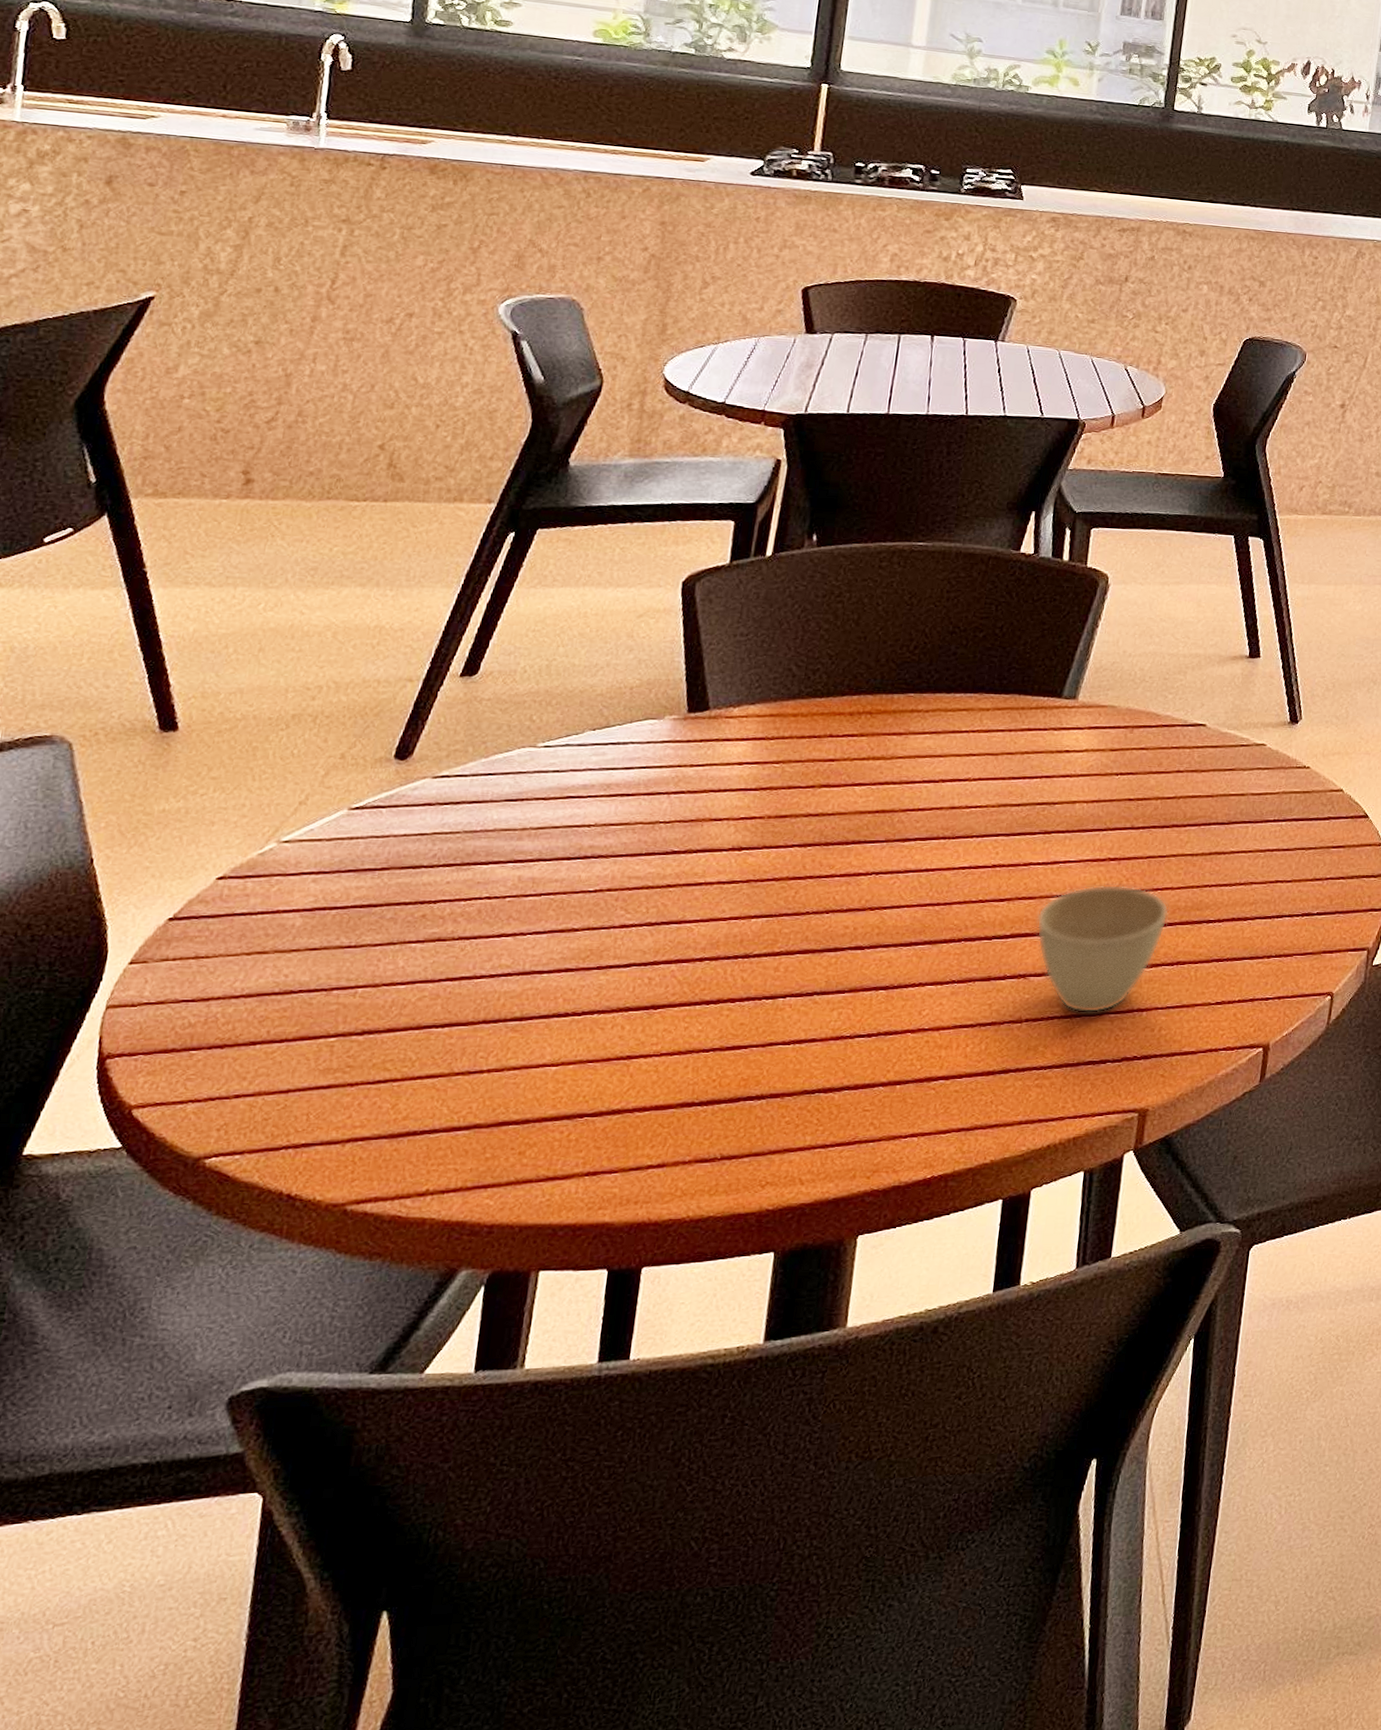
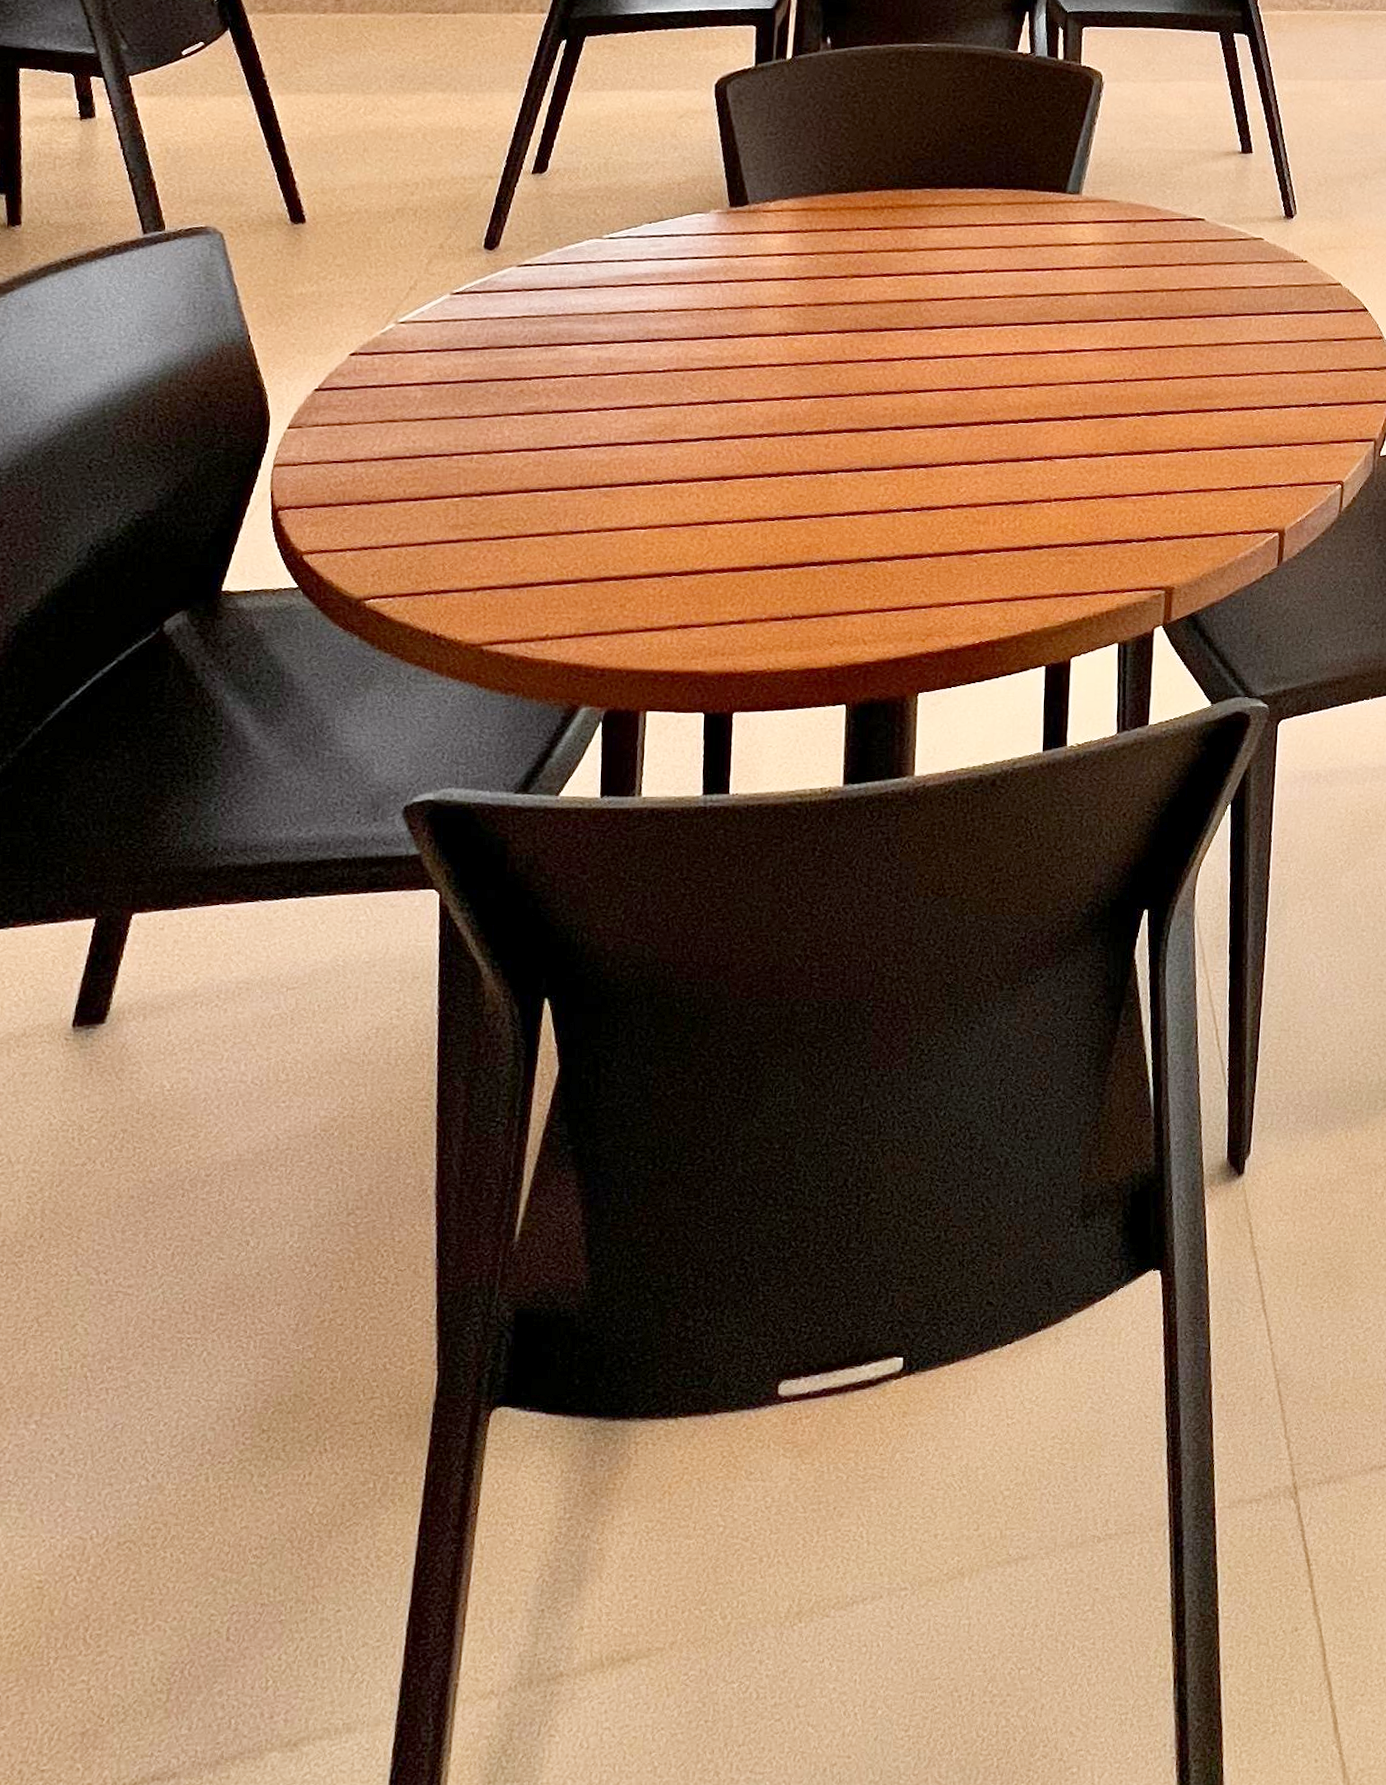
cup: present [1036,884,1169,1013] -> none [1057,372,1181,495]

